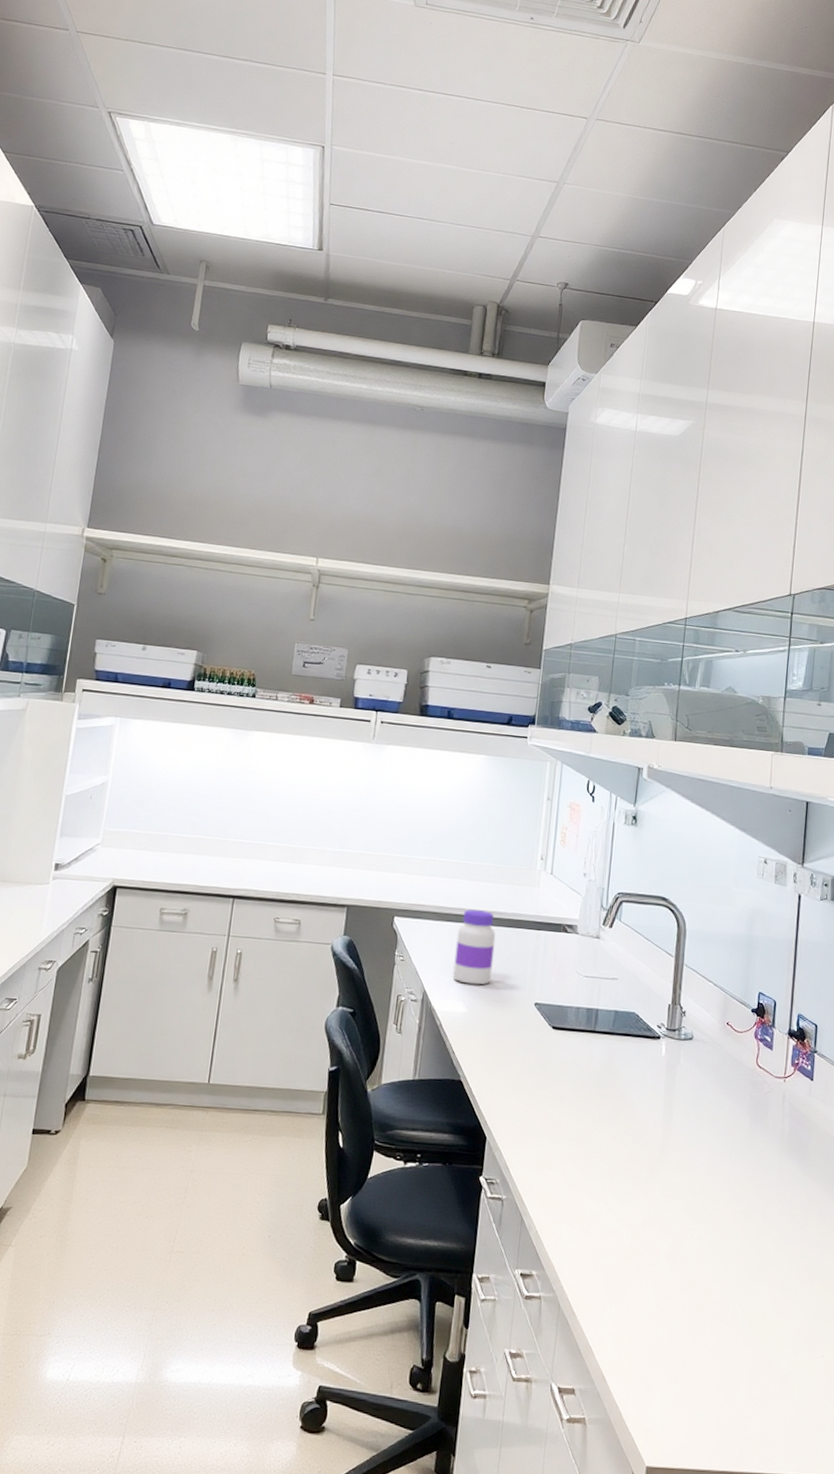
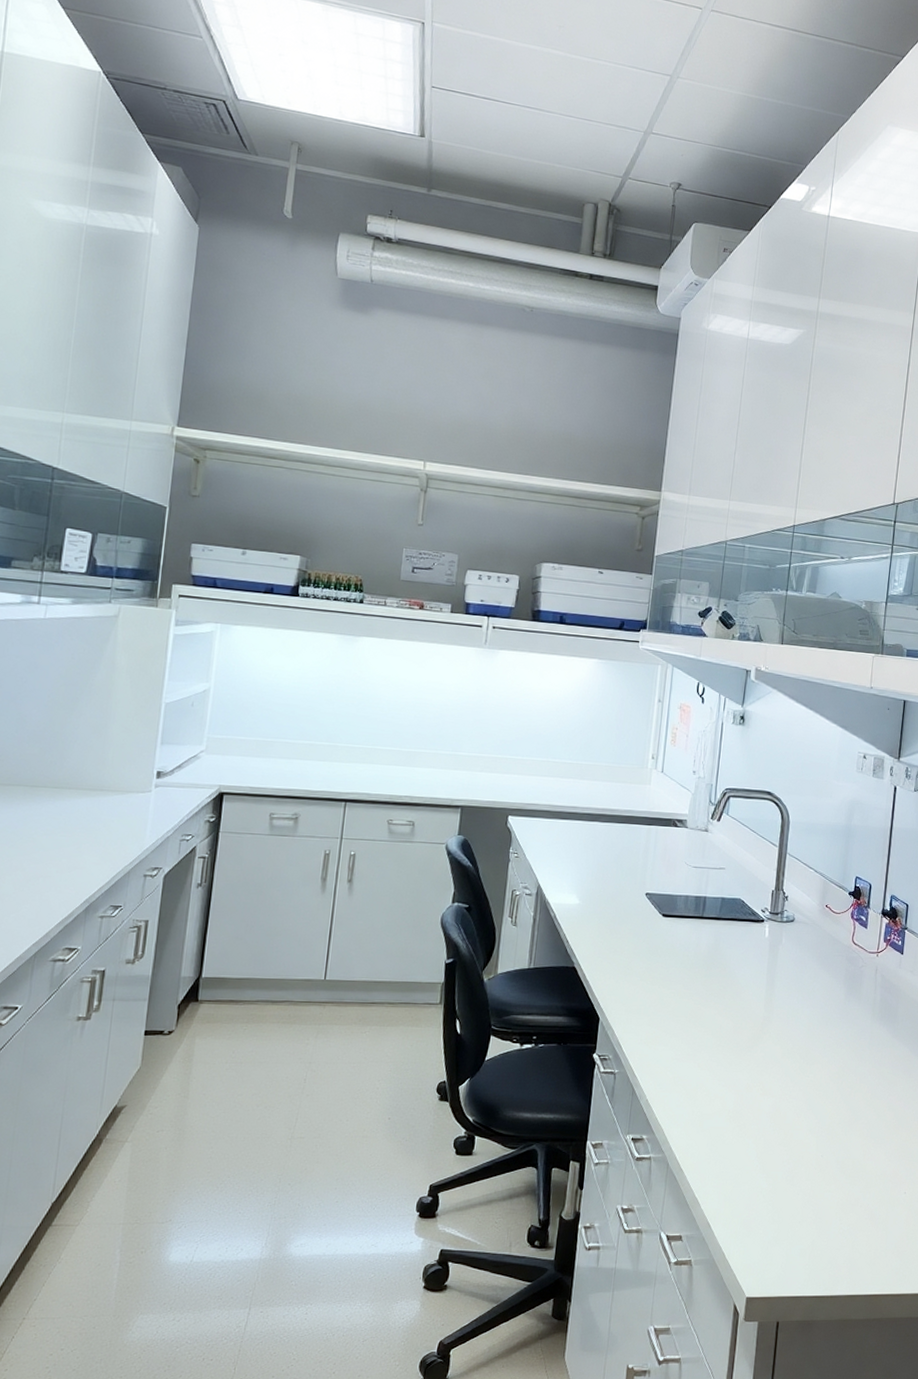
jar: present [452,909,496,985] -> none [566,807,608,878]

